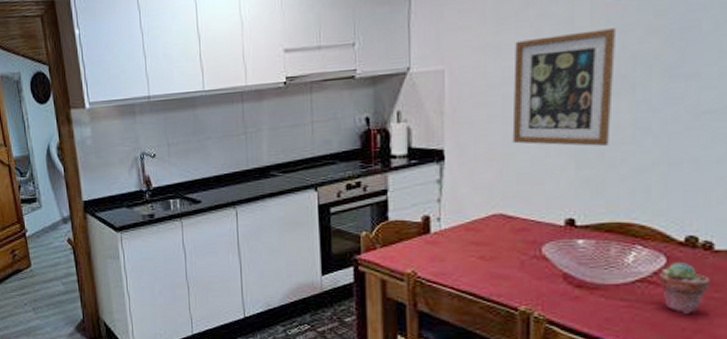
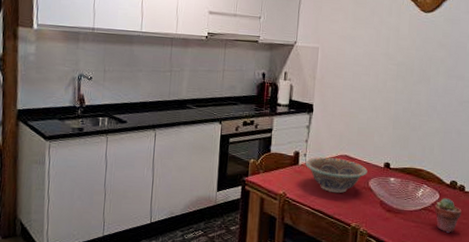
decorative bowl: none [439,219,538,267] -> present [305,157,368,194]
wall art: present [512,28,617,147] -> none [357,36,423,115]

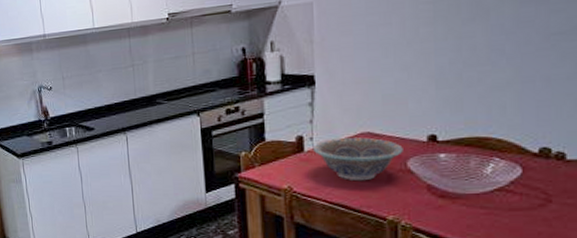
potted succulent: present [434,198,462,233] -> none [515,172,563,219]

